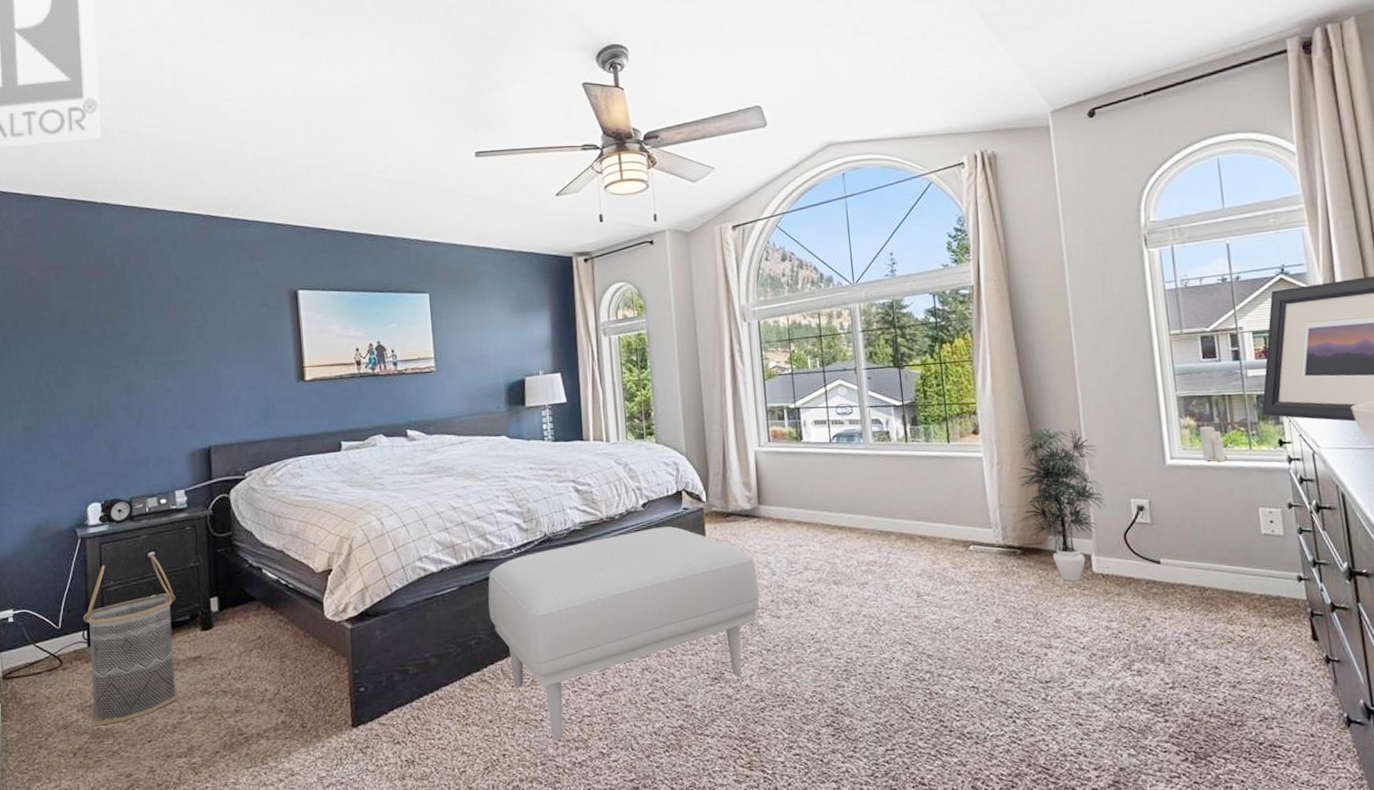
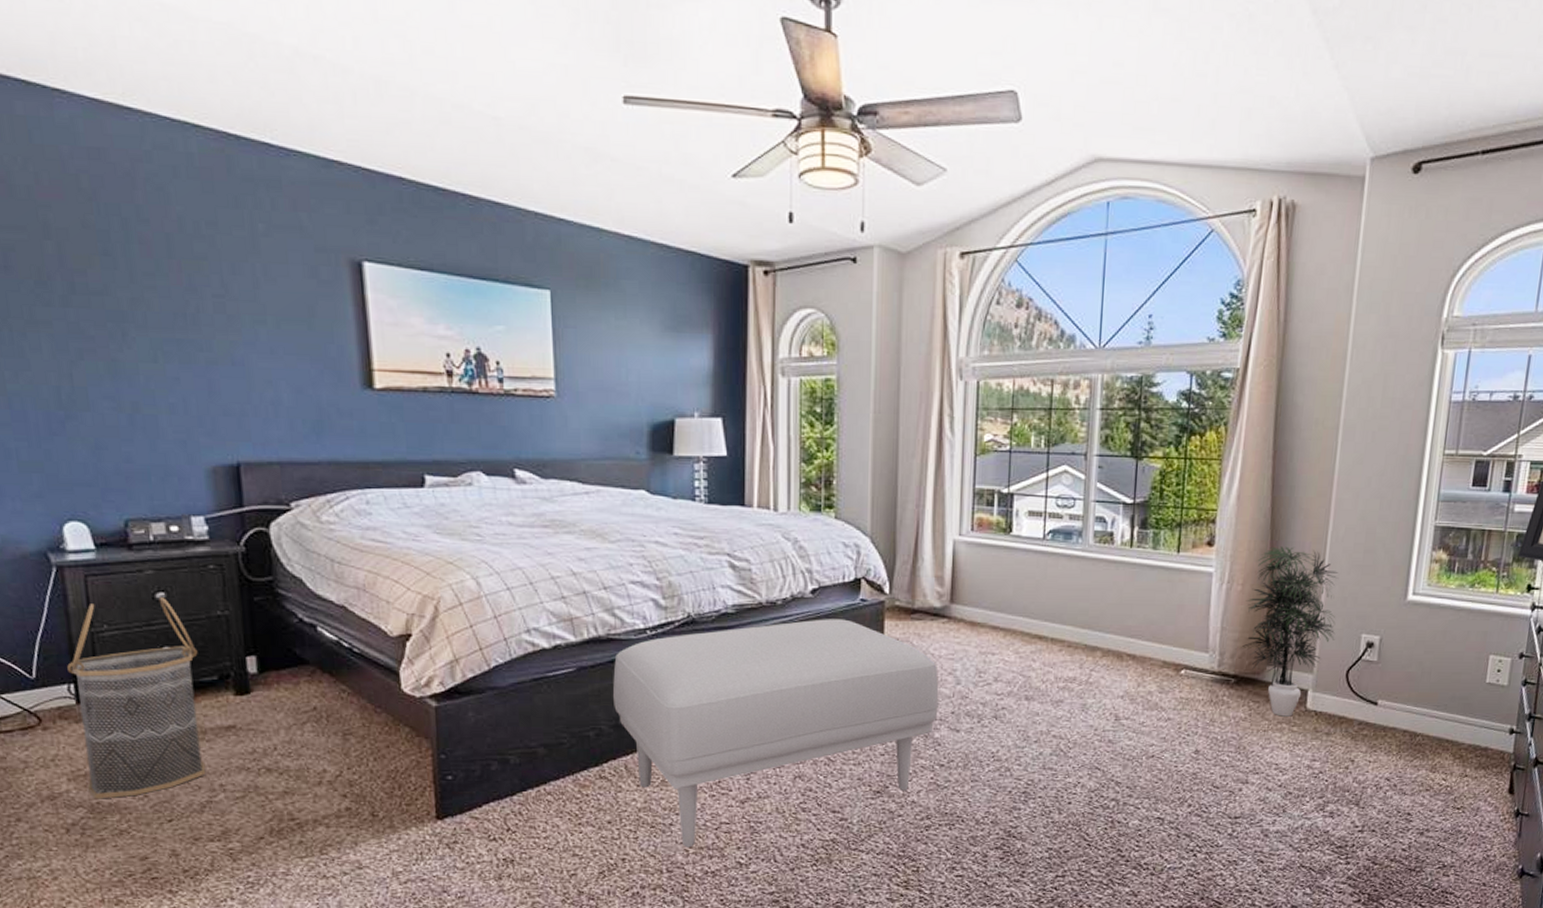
alarm clock: present [98,498,134,524] -> none [80,518,132,550]
candle: present [1199,424,1228,463] -> none [1446,560,1472,603]

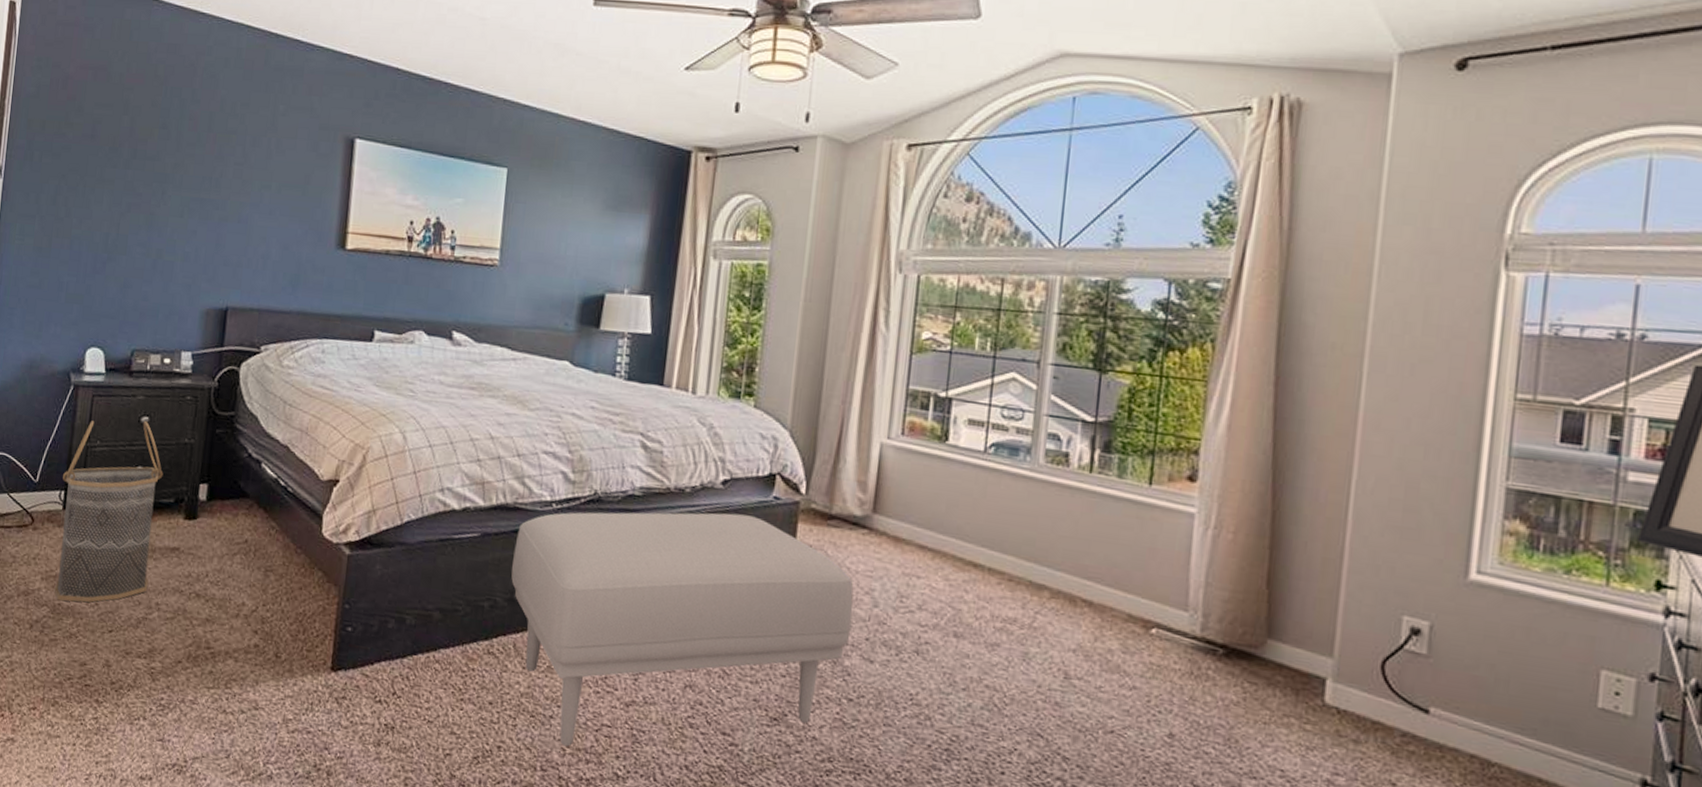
plant: present [1241,546,1339,717] -> none [1232,491,1367,710]

